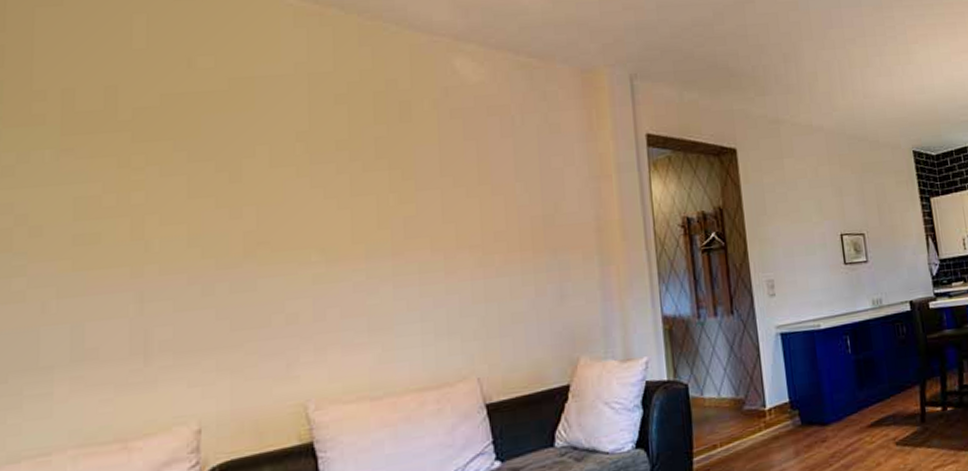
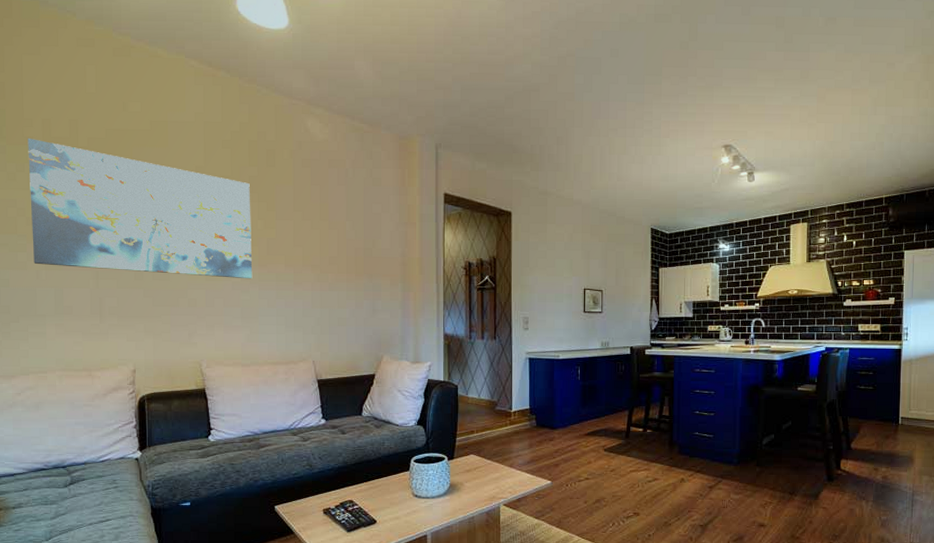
wall art: none [36,115,384,293] -> present [28,137,253,279]

